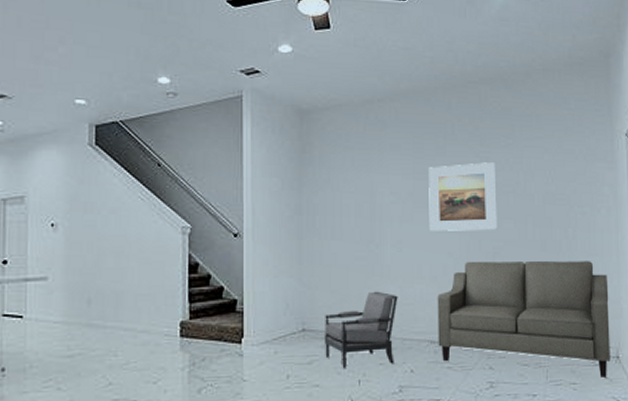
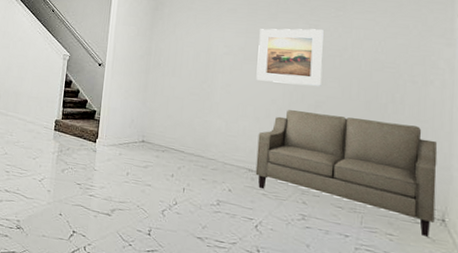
chair: present [324,291,398,368] -> none [158,121,223,182]

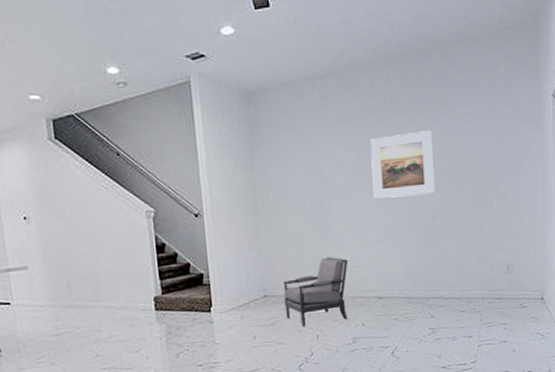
chair: none [158,121,223,182] -> present [283,256,348,326]
sofa: present [255,110,438,237] -> none [383,216,536,317]

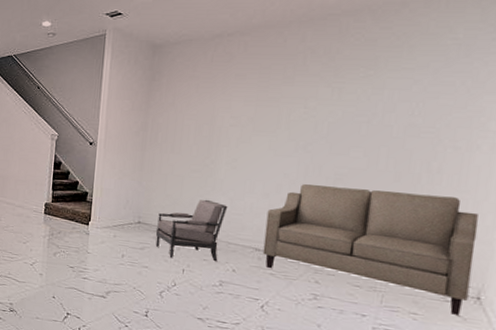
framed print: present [370,130,435,199] -> none [266,92,349,157]
sofa: none [383,216,536,317] -> present [262,184,479,316]

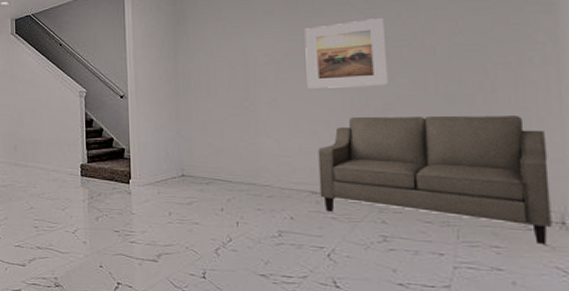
chair: present [155,199,228,262] -> none [201,144,275,211]
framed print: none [266,92,349,157] -> present [304,18,389,89]

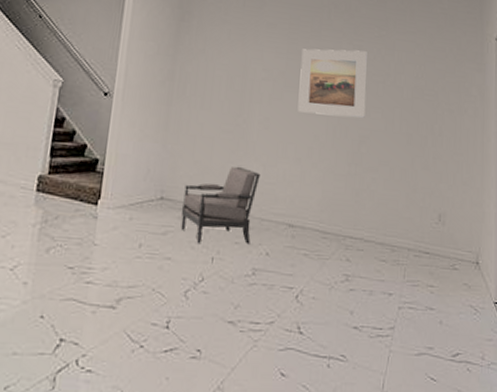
chair: none [201,144,275,211] -> present [180,166,261,245]
sofa: present [318,116,552,244] -> none [296,147,472,283]

